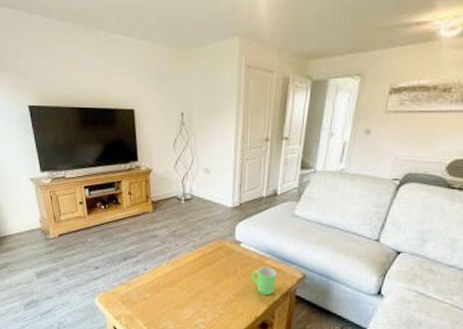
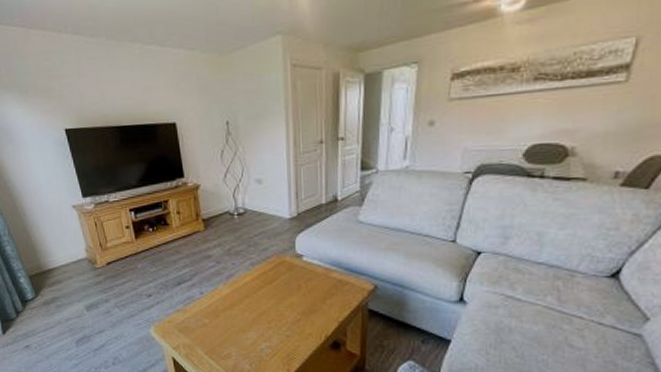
mug: present [251,266,277,296] -> none [317,280,346,312]

